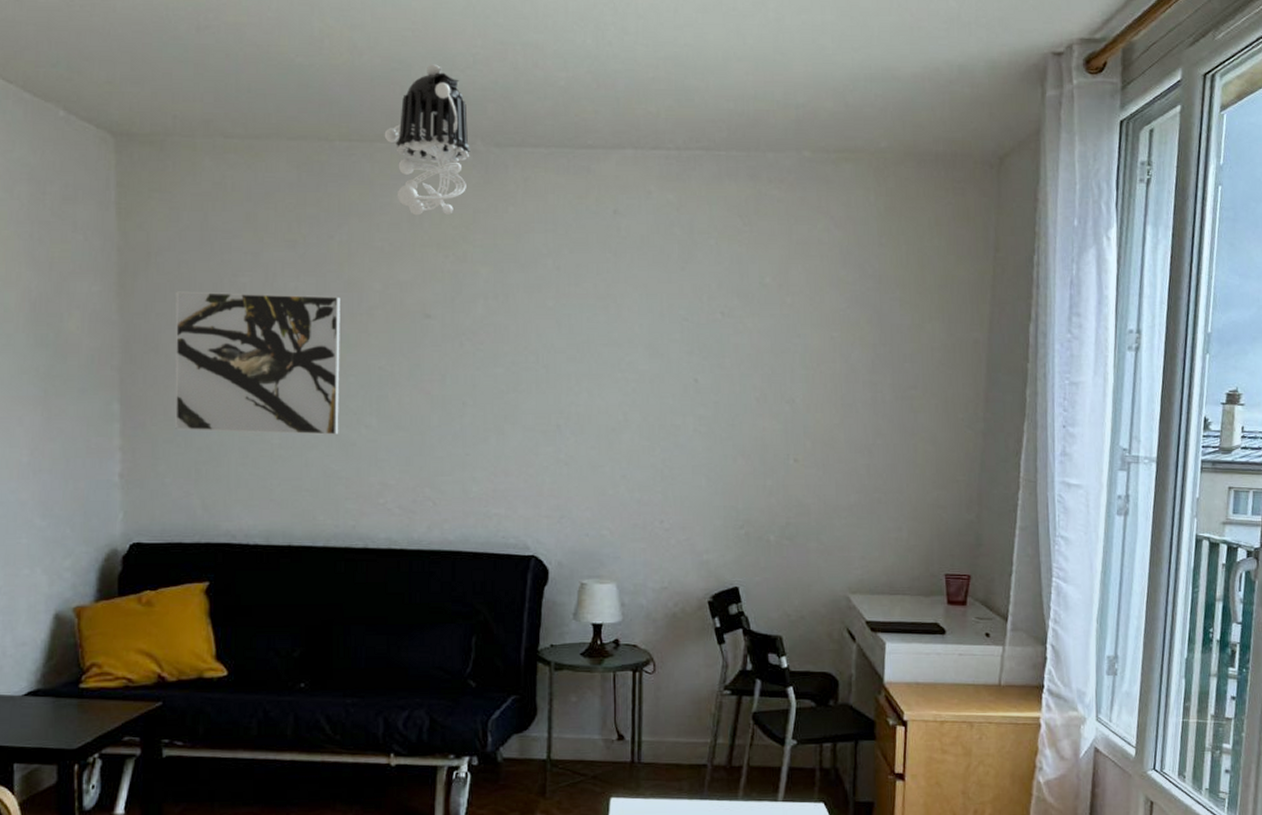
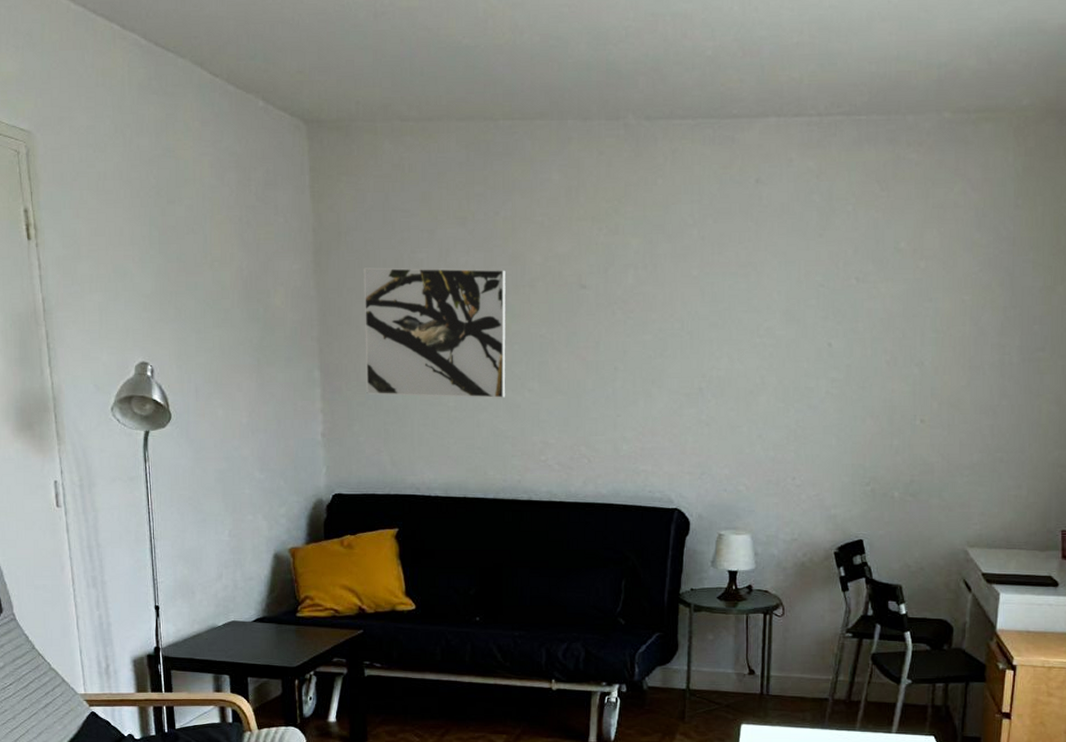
pendant lamp: present [384,64,470,216] -> none [543,39,622,190]

